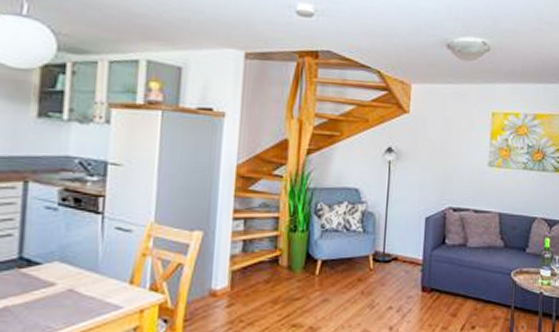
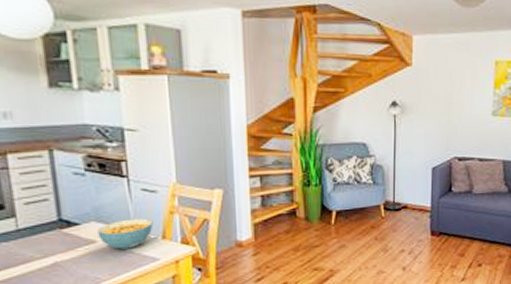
cereal bowl: none [59,260,123,294] -> present [97,218,154,250]

